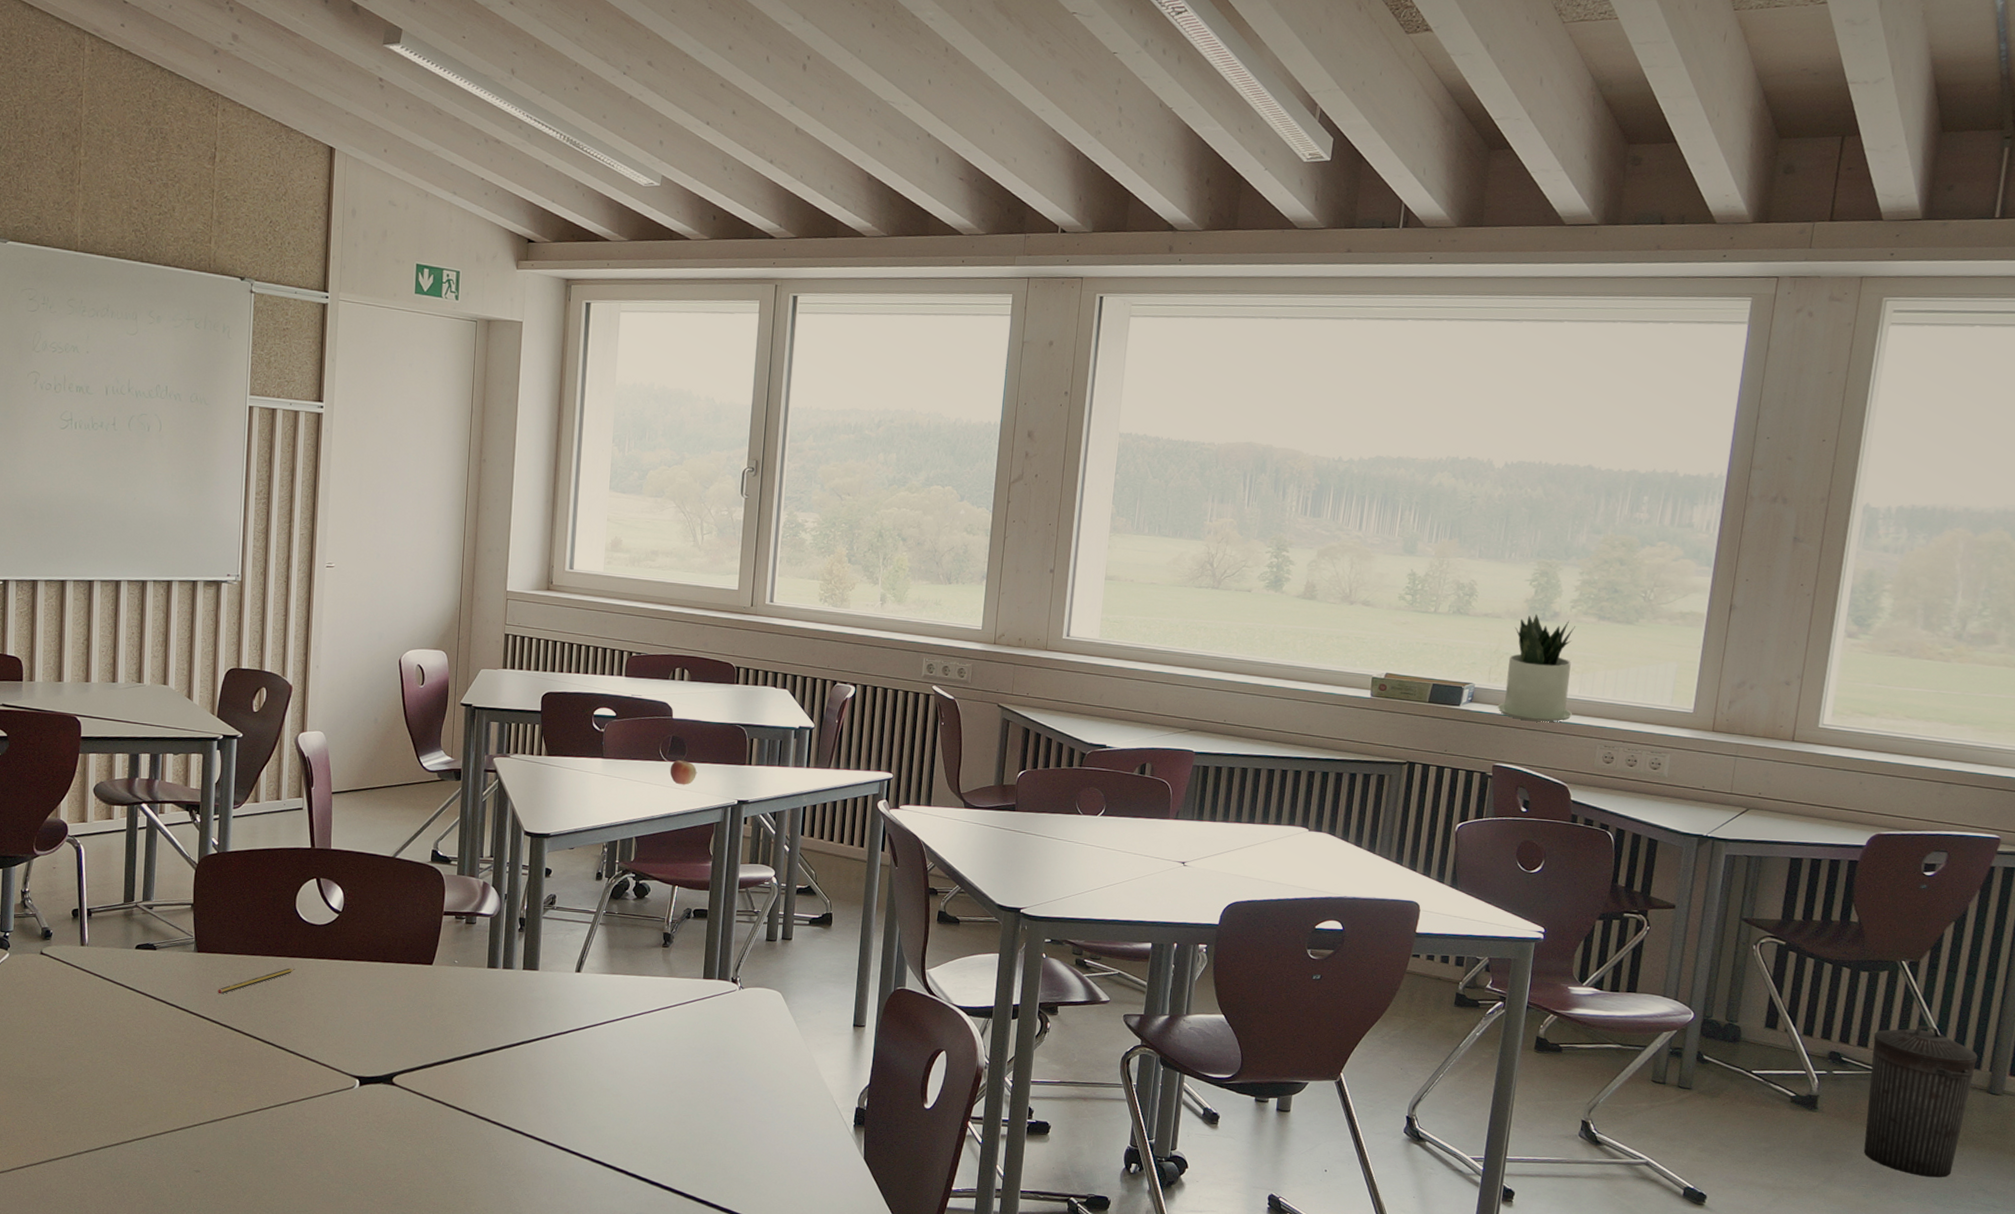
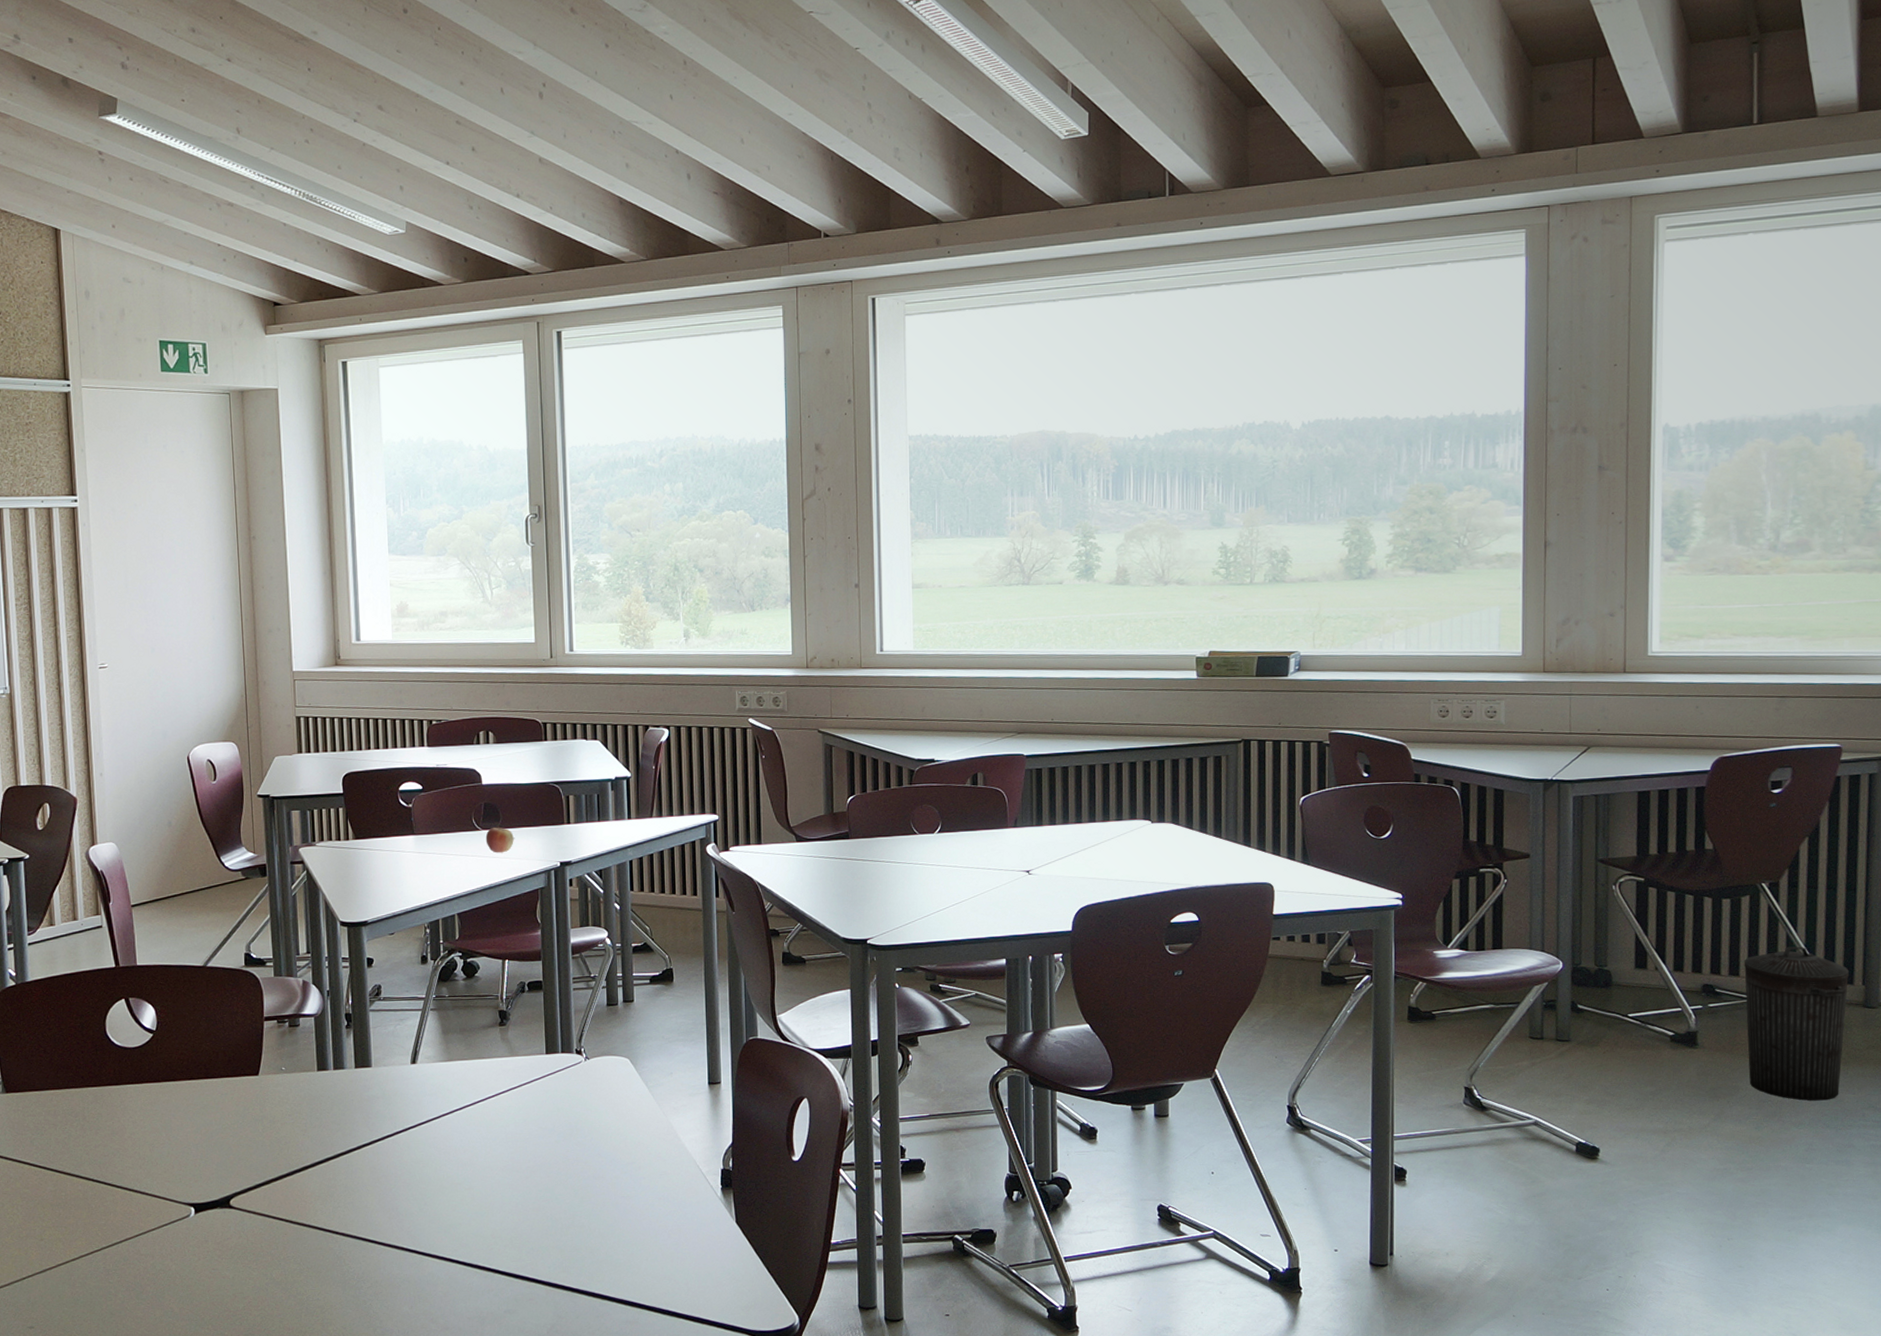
pencil: present [218,968,296,994] -> none [32,1097,113,1135]
planter: present [1497,614,1575,723] -> none [1326,573,1402,684]

